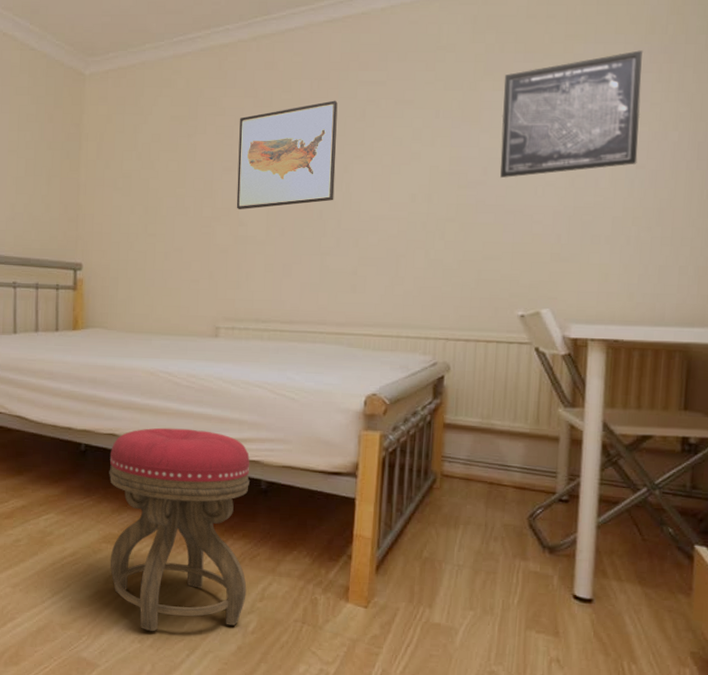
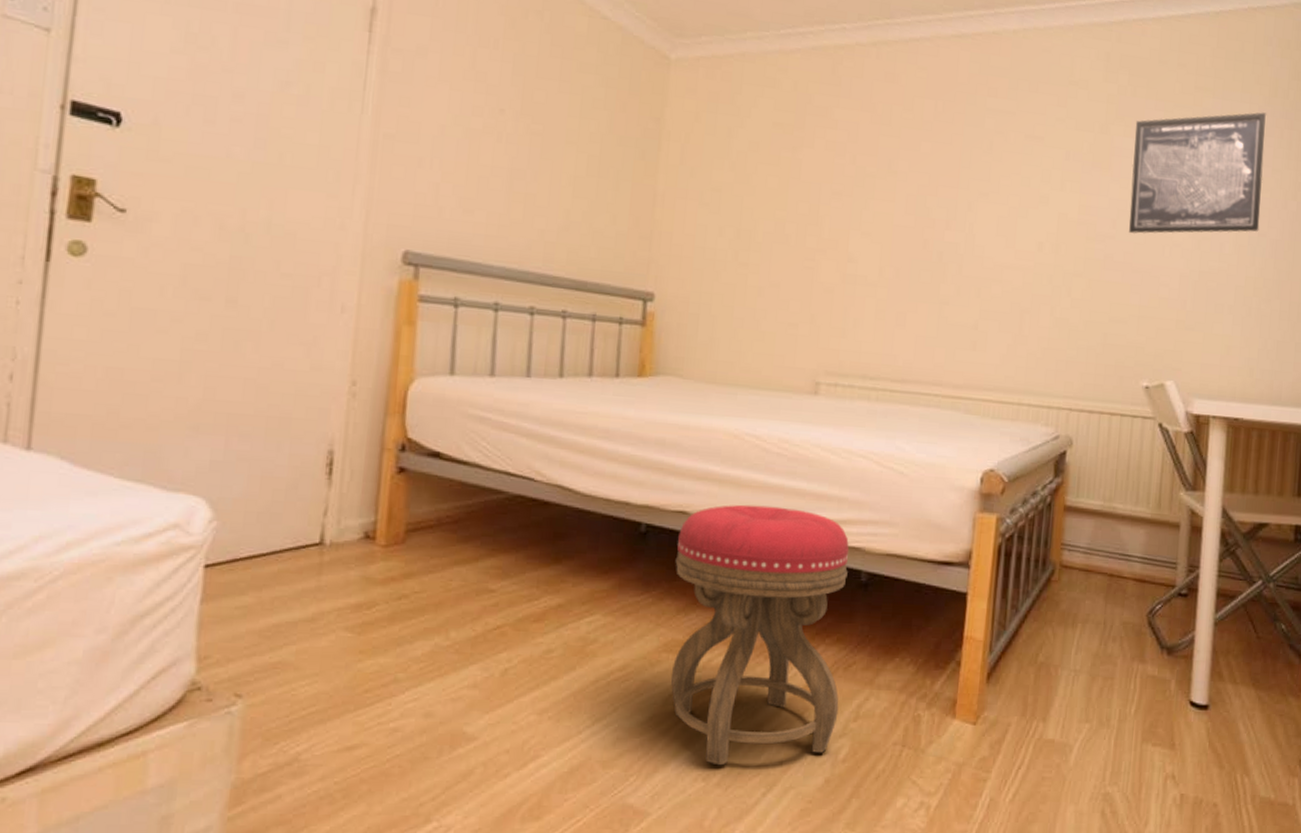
wall art: present [236,100,338,210] -> none [845,126,964,244]

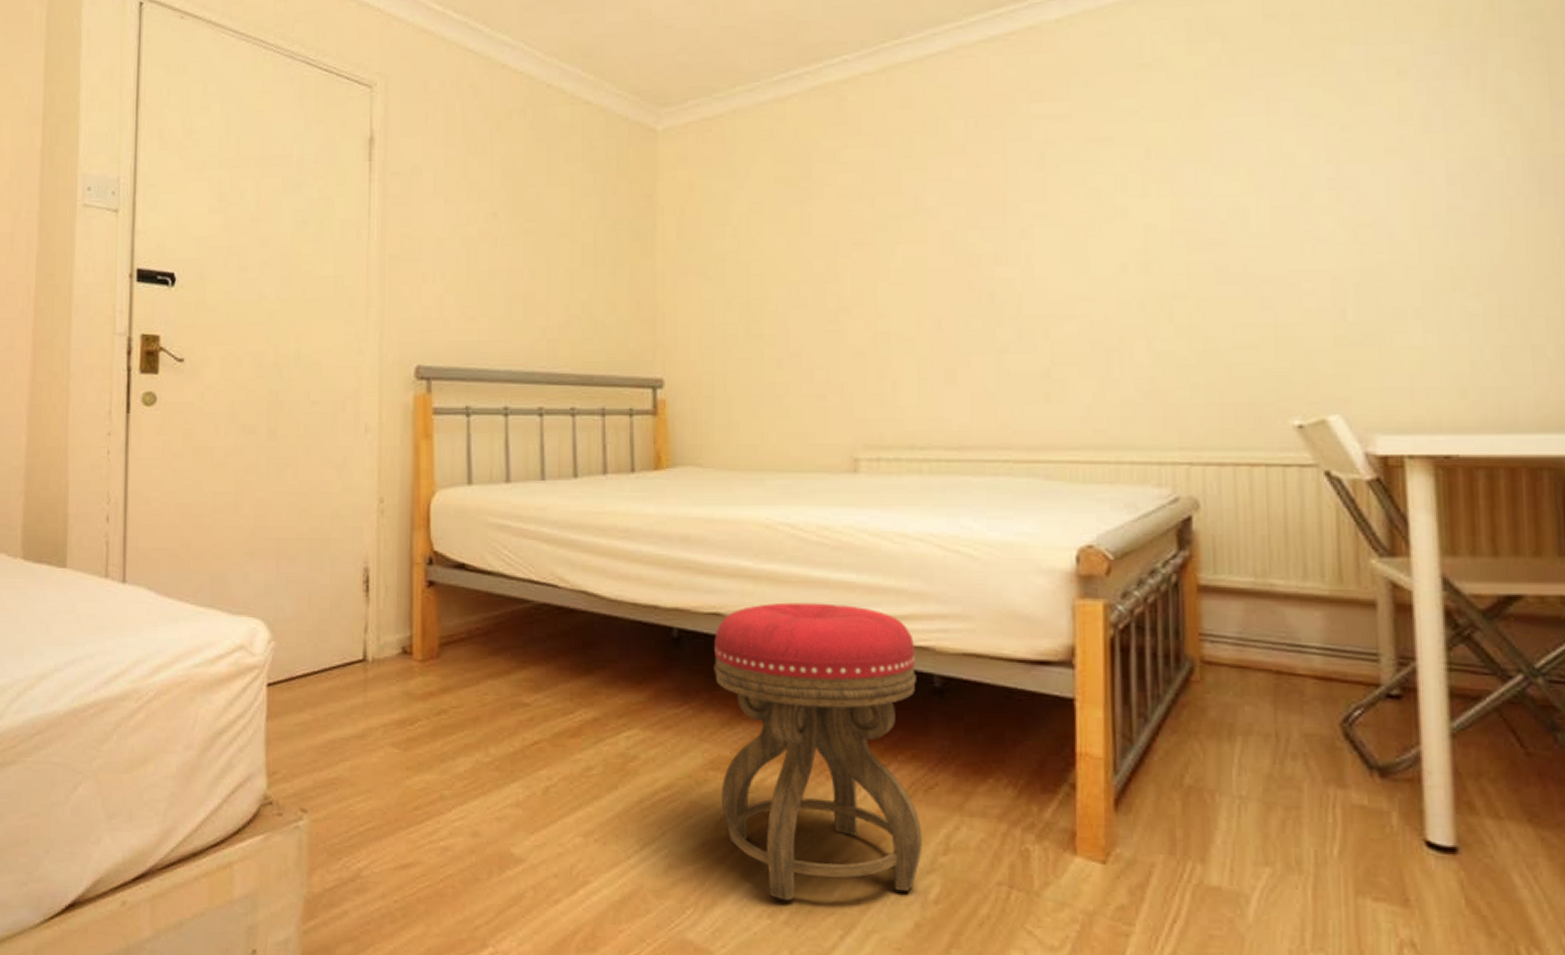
wall art: present [1129,112,1267,234] -> none [1239,50,1449,234]

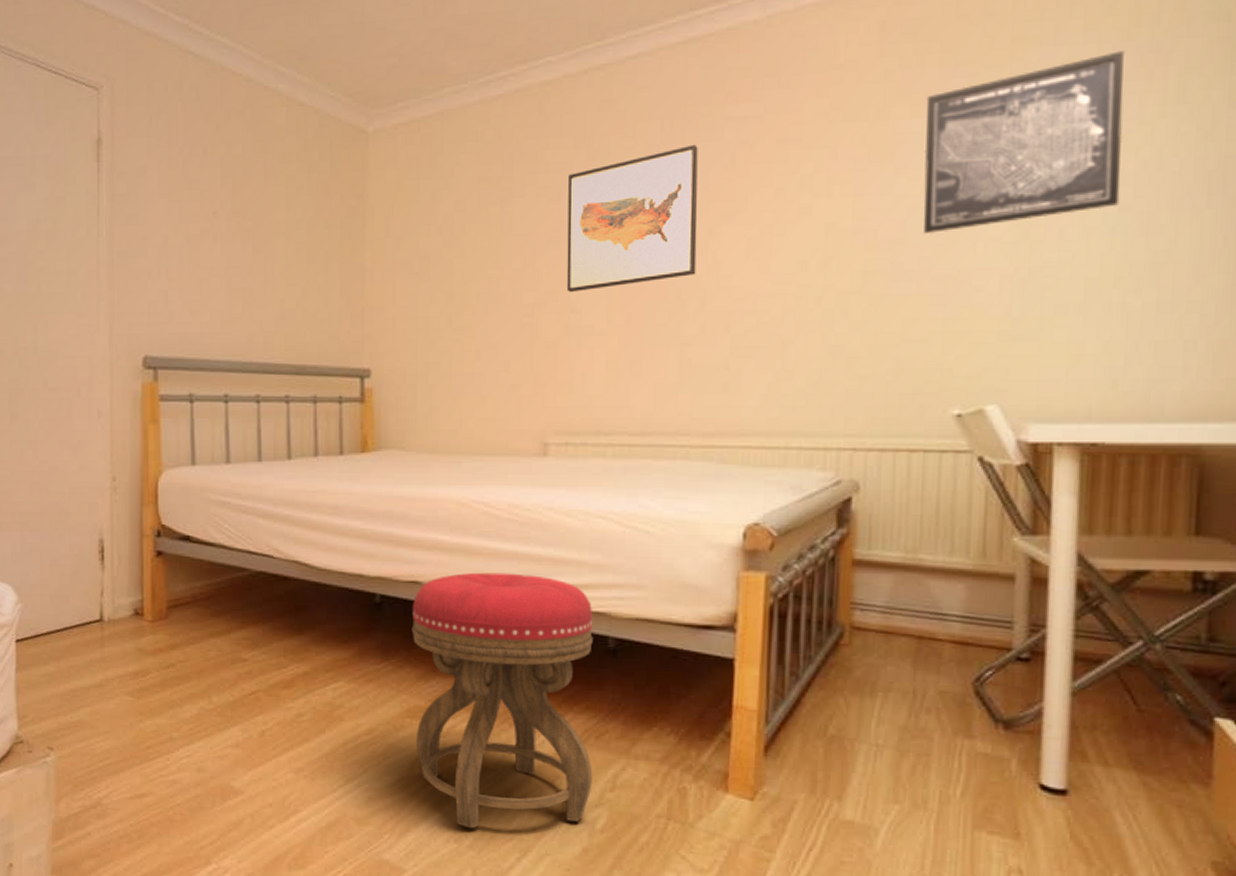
wall art: none [870,143,1010,298] -> present [566,144,698,293]
wall art: none [1239,50,1449,234] -> present [923,51,1126,233]

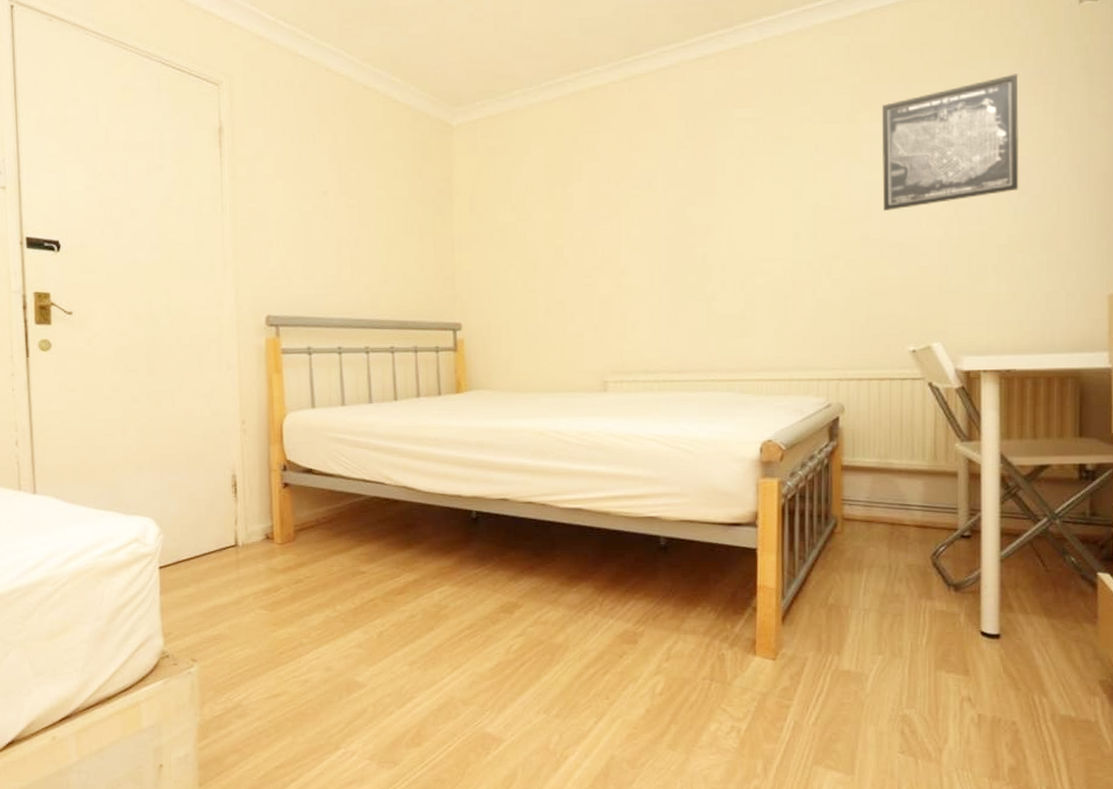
stool: present [411,572,593,829] -> none [502,488,652,701]
wall art: present [566,144,698,293] -> none [616,140,717,259]

